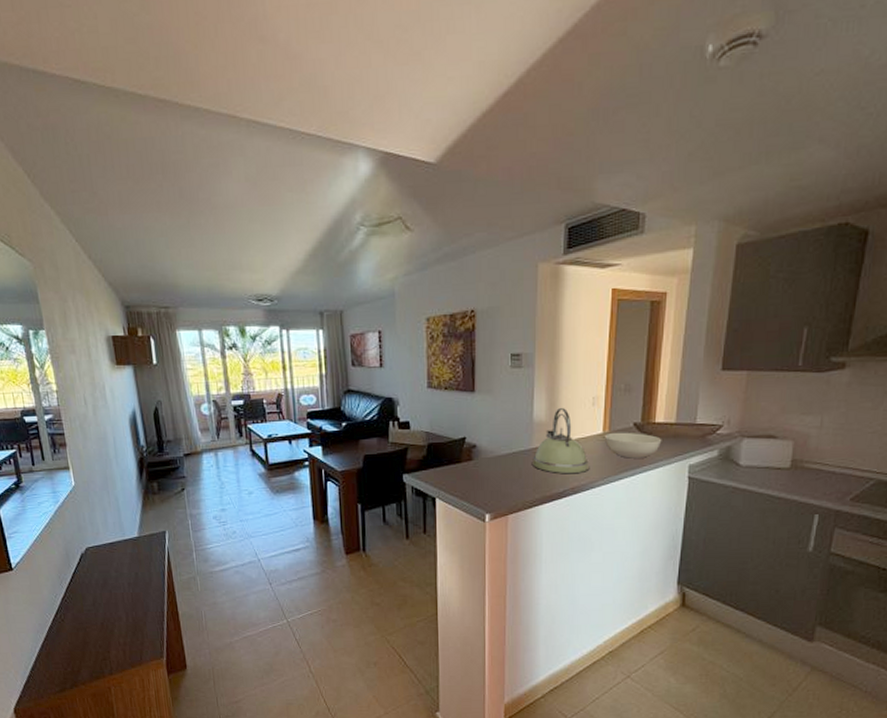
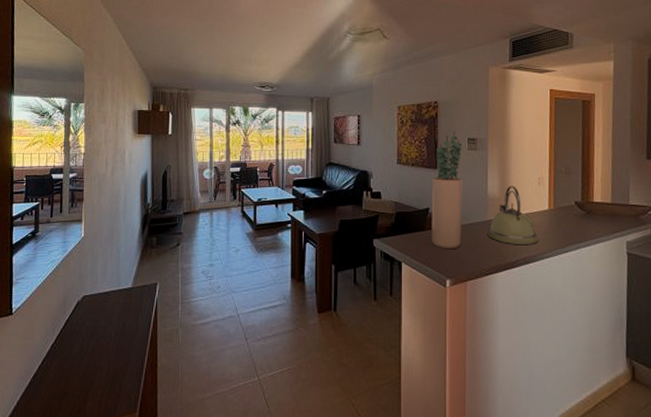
vase: none [468,345,505,482] -> present [431,131,463,250]
bowl: present [604,432,662,459] -> none [549,209,601,233]

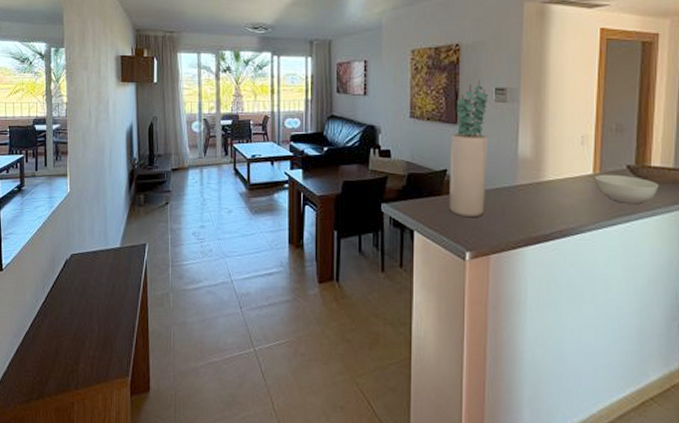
kettle: present [487,185,539,246] -> none [515,144,579,216]
bowl: none [549,209,601,233] -> present [594,174,659,204]

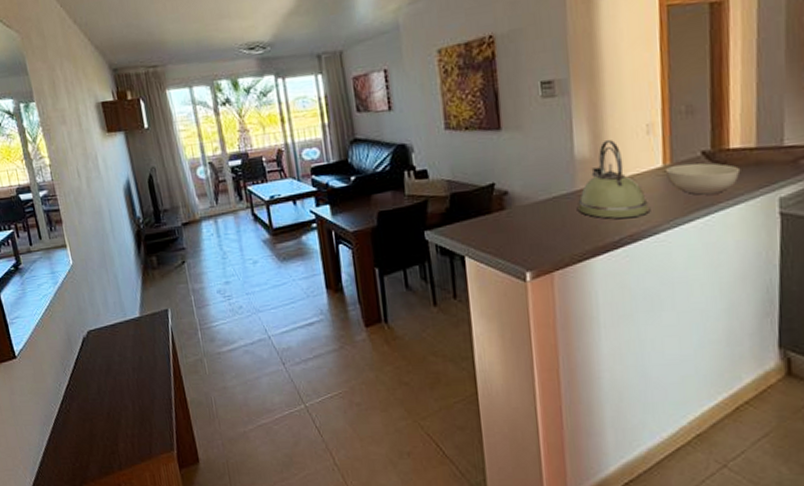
vase: present [449,79,489,218] -> none [495,73,543,235]
kettle: none [515,144,579,216] -> present [576,139,651,220]

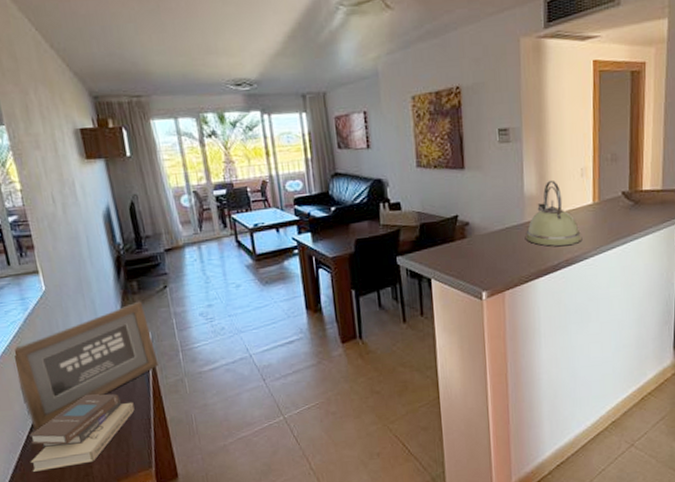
picture frame: none [45,276,179,405] -> present [13,301,159,431]
books: none [60,370,157,445] -> present [29,393,135,472]
bowl: present [664,163,741,195] -> none [594,201,650,227]

